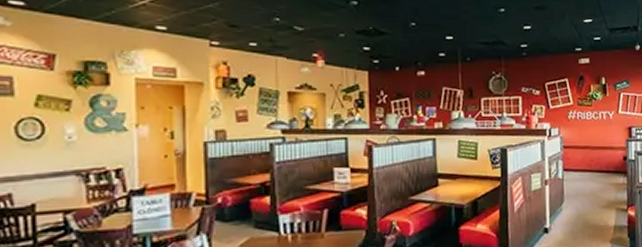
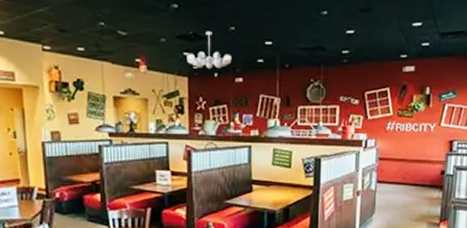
chandelier: none [367,26,413,63] -> present [187,31,232,69]

